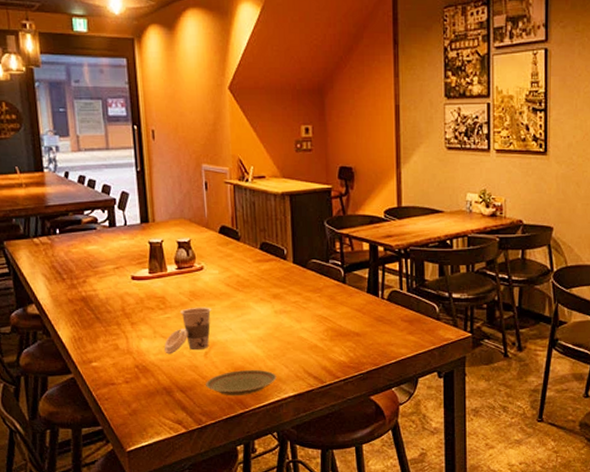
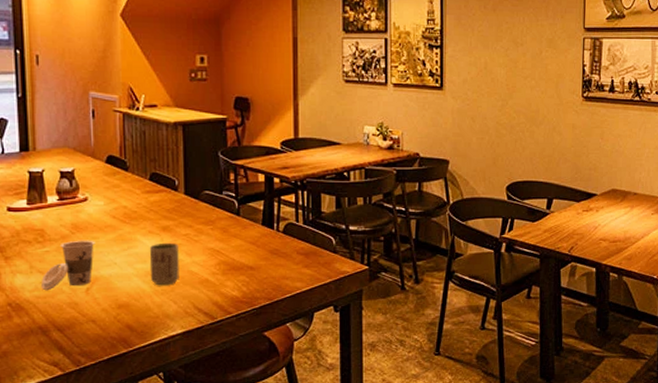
plate: present [206,369,277,397] -> none [86,305,164,335]
cup: none [261,309,290,351] -> present [149,242,179,286]

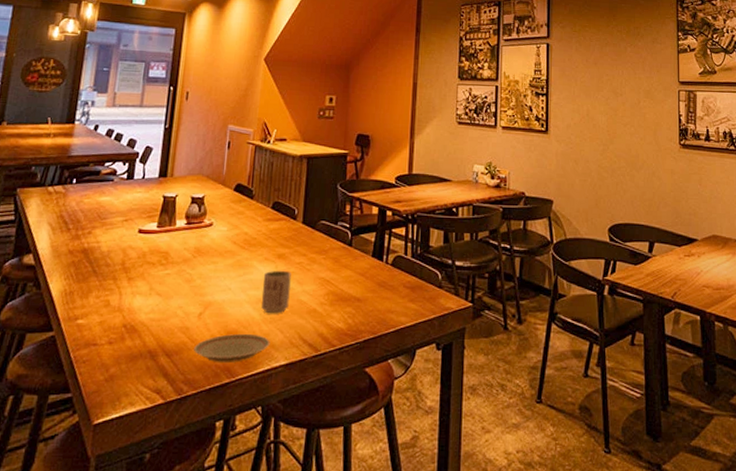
cup: present [41,240,96,291] -> none [157,264,214,314]
plate: none [86,305,164,335] -> present [194,333,270,364]

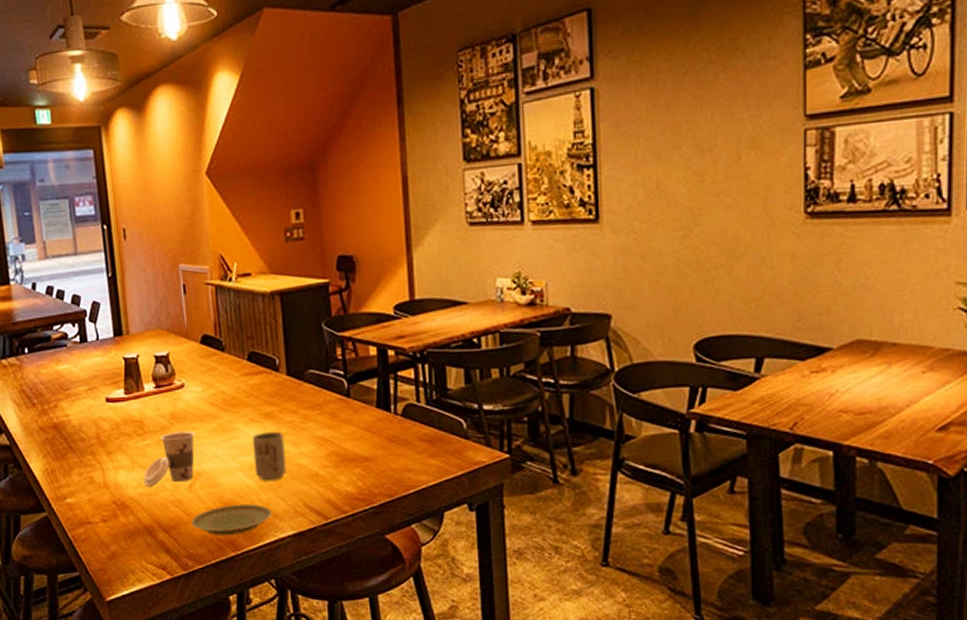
cup: none [157,264,214,314] -> present [144,431,196,488]

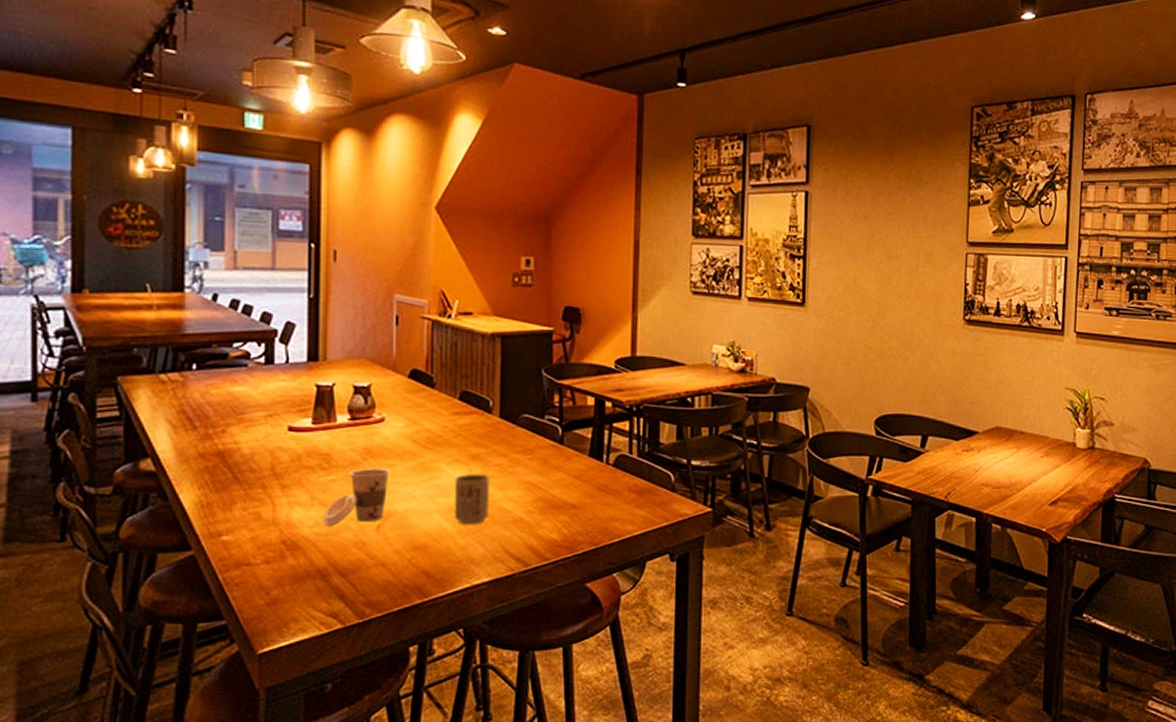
plate: present [191,503,273,537] -> none [374,547,469,582]

